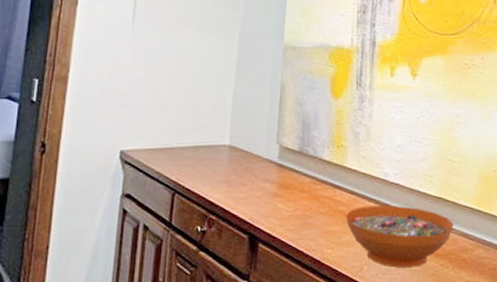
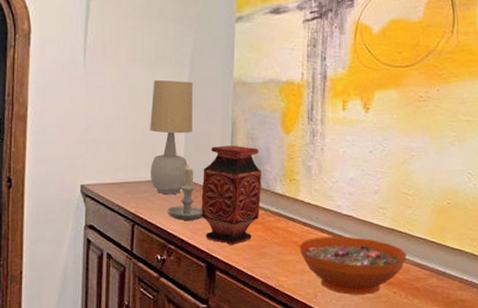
table lamp: none [194,43,243,162] -> present [150,80,193,195]
candle: none [211,130,248,189] -> present [168,165,203,220]
vase: none [245,110,309,215] -> present [201,146,262,245]

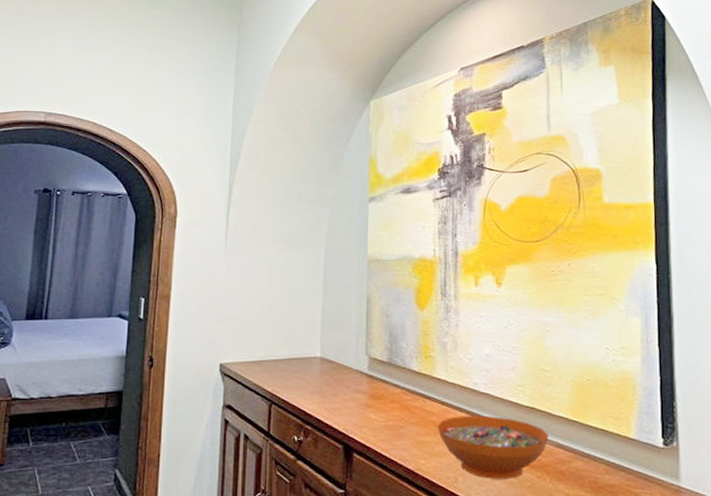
table lamp: present [150,80,193,195] -> none [287,259,329,373]
candle: present [168,165,203,220] -> none [304,342,340,400]
vase: present [201,146,262,245] -> none [337,323,397,425]

